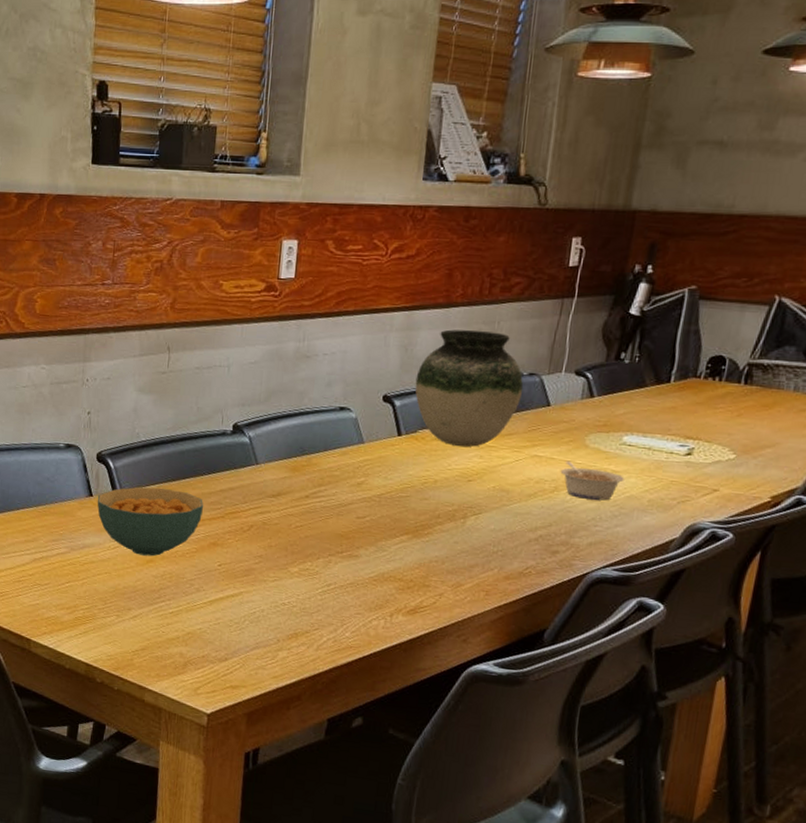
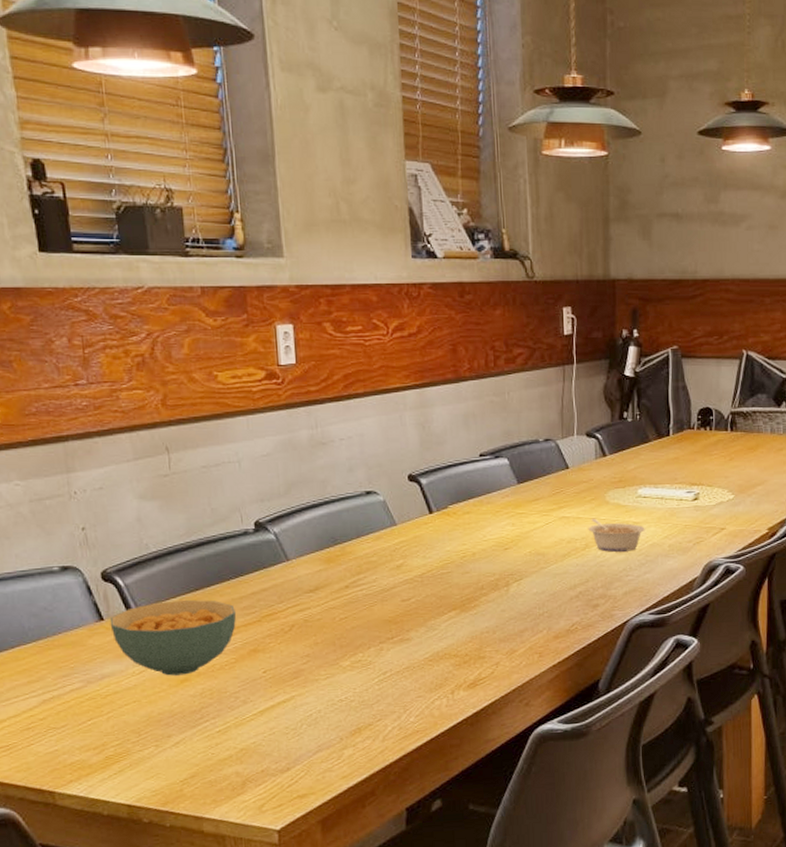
vase: present [414,329,524,447] -> none [437,403,542,517]

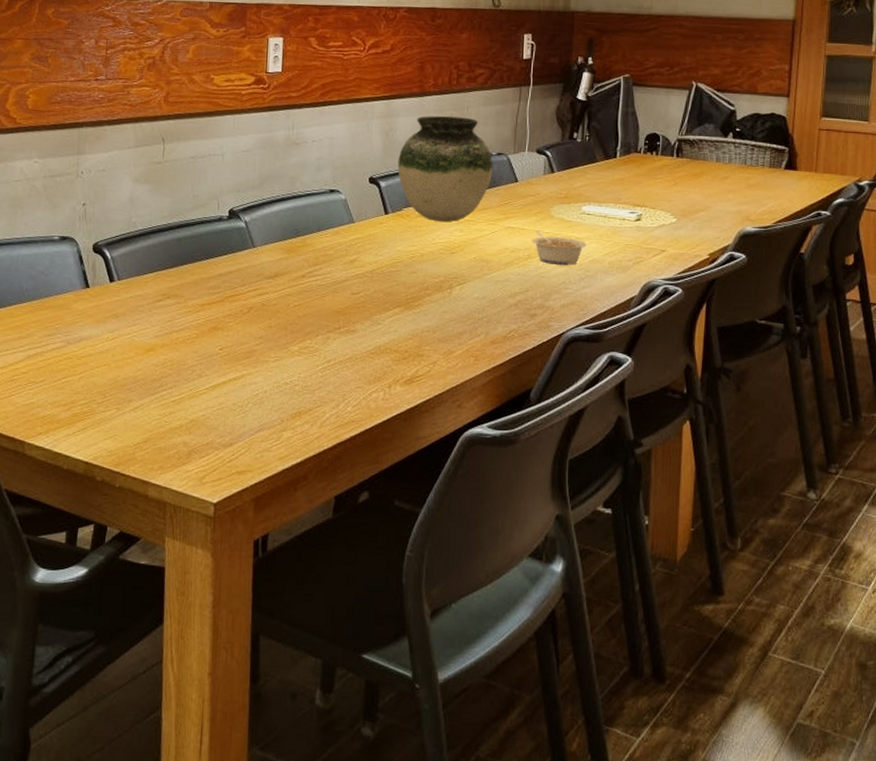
cereal bowl: present [109,599,237,676] -> none [94,275,203,345]
vase: none [437,403,542,517] -> present [397,116,494,222]

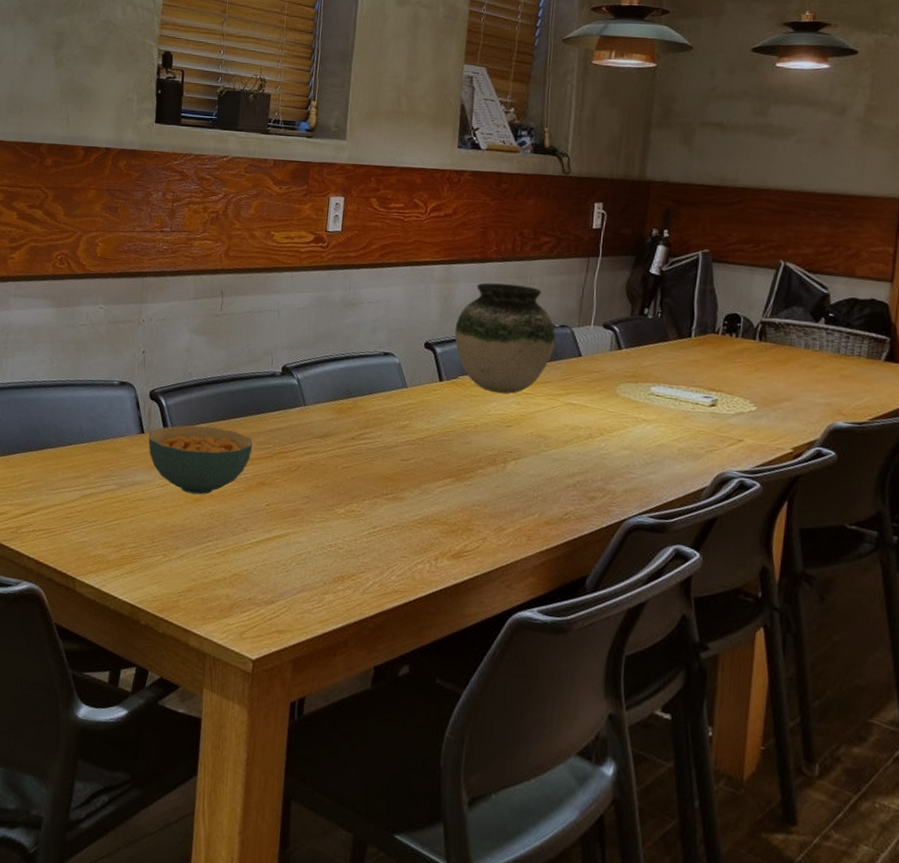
cereal bowl: none [94,275,203,345] -> present [148,425,253,495]
legume: present [531,230,587,265] -> none [594,409,654,448]

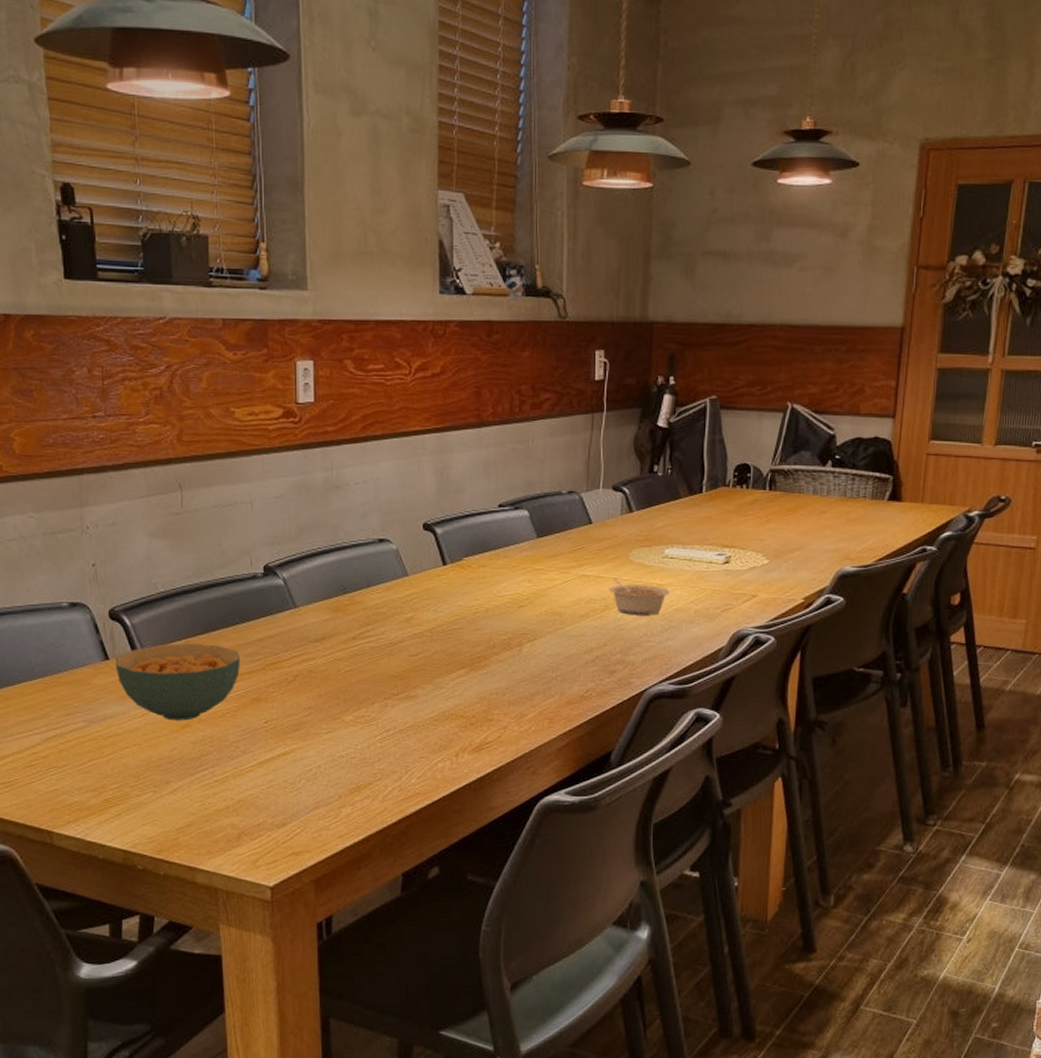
vase: present [454,282,556,394] -> none [455,450,564,571]
legume: none [594,409,654,448] -> present [609,578,670,615]

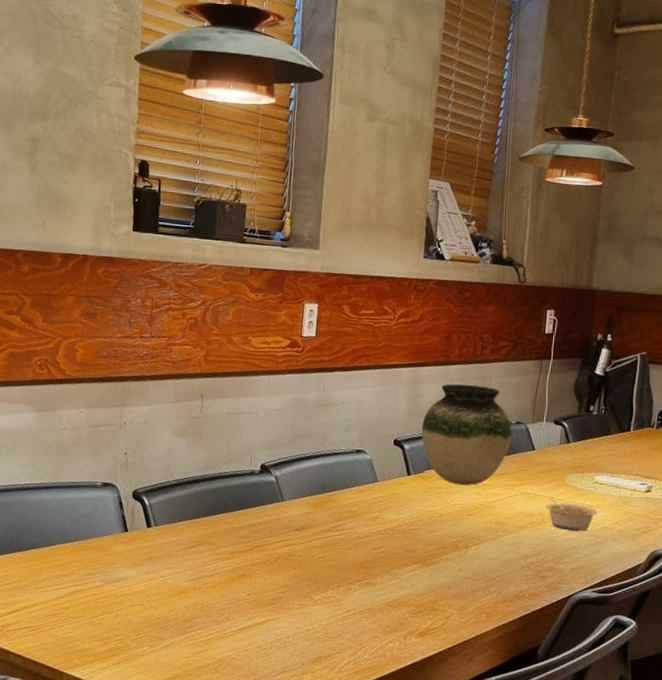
cereal bowl: present [115,643,241,721] -> none [132,522,234,588]
vase: none [455,450,564,571] -> present [421,384,512,485]

